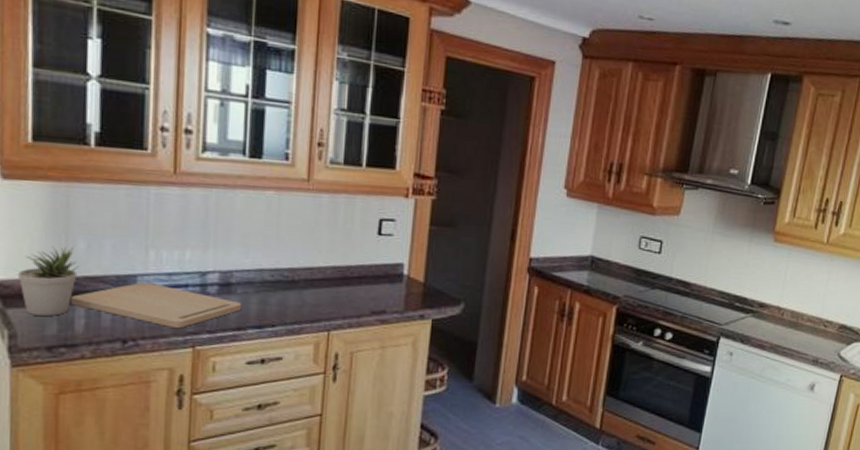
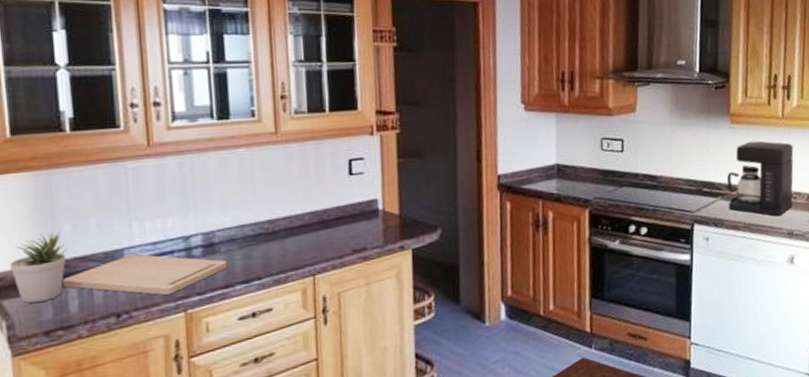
coffee maker: none [757,262,833,341] -> present [727,140,794,216]

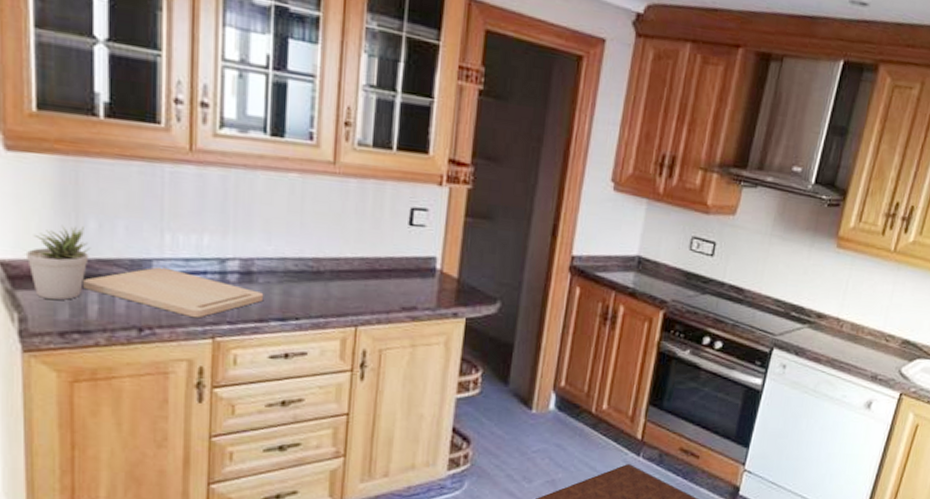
coffee maker: present [727,140,794,216] -> none [814,270,899,356]

